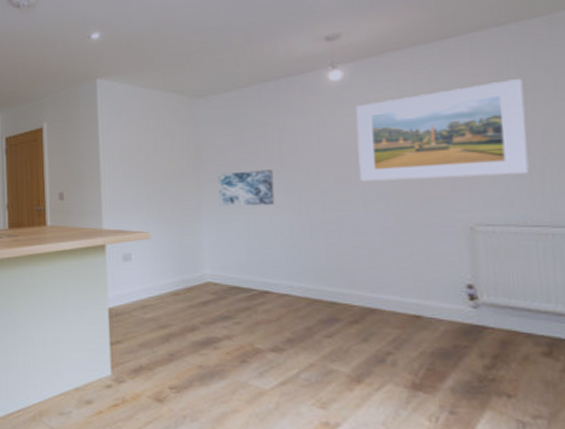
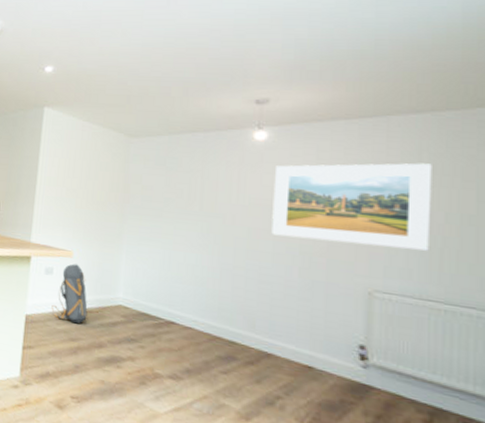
backpack: none [135,245,175,309] -> present [51,263,88,324]
wall art: present [218,170,275,206] -> none [140,208,193,245]

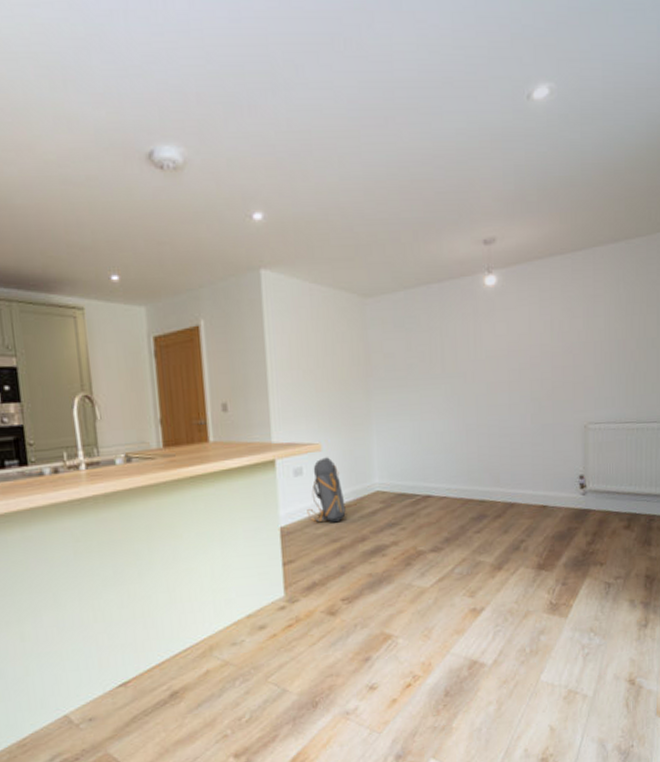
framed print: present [271,163,432,251] -> none [505,293,627,386]

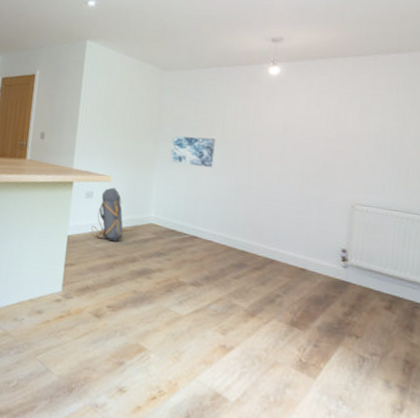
wall art: none [386,375,437,413] -> present [170,136,216,168]

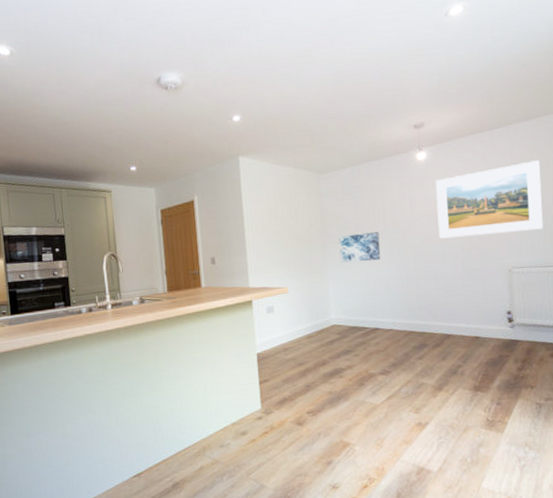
backpack: present [91,187,123,242] -> none [278,298,309,350]
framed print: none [279,96,406,170] -> present [435,160,544,239]

